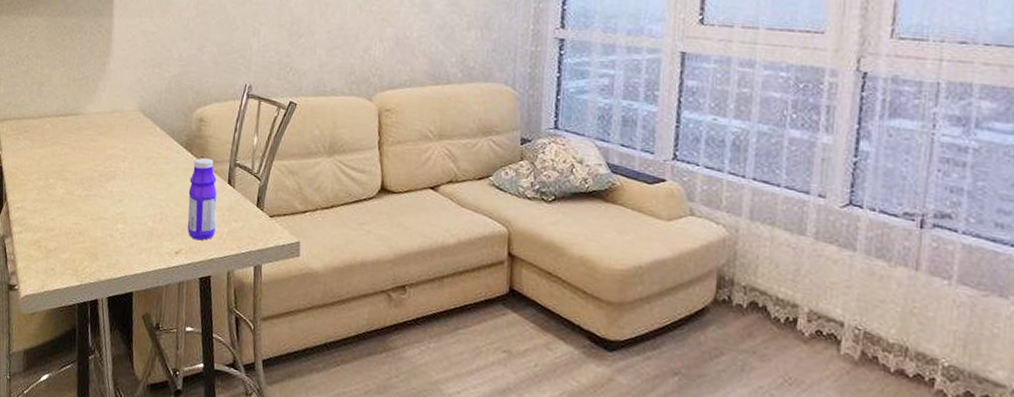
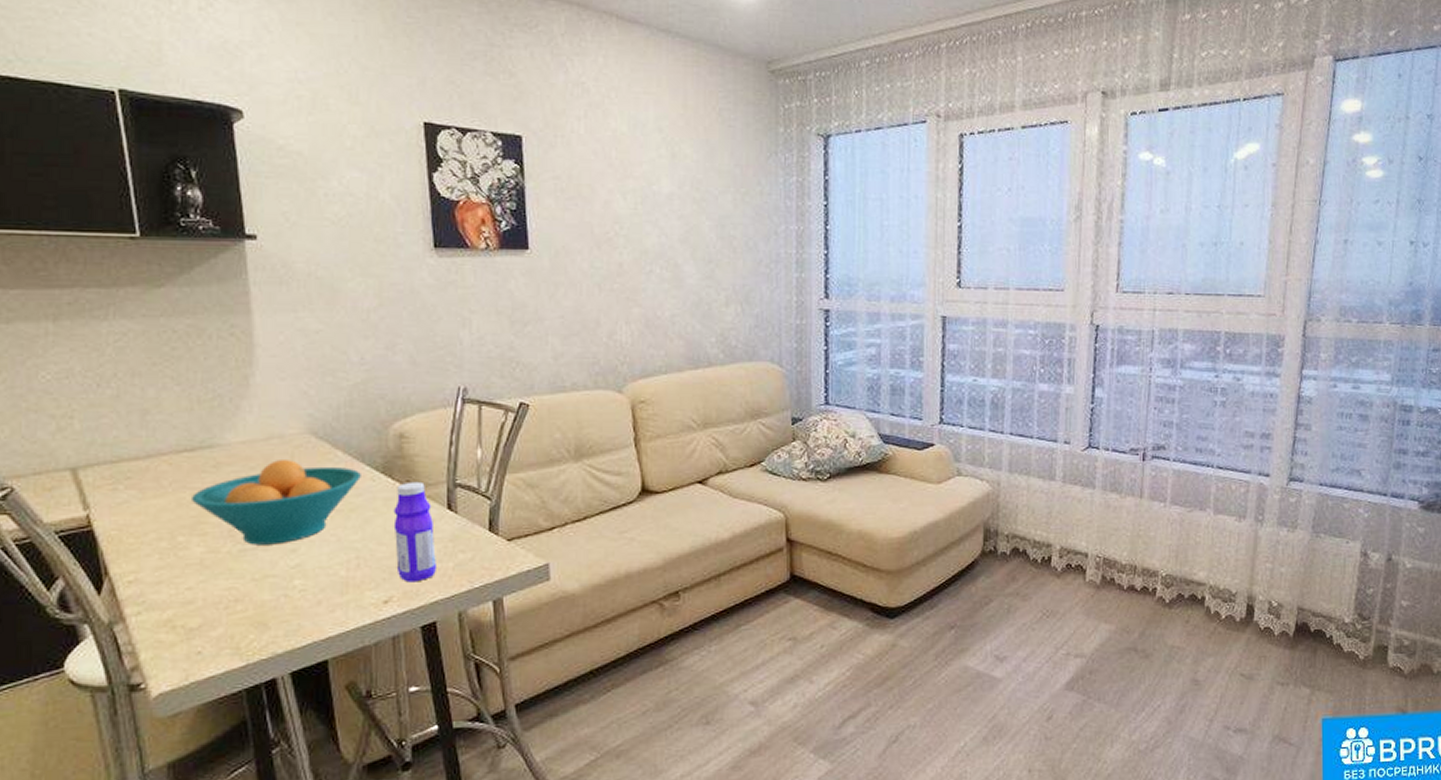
fruit bowl: none [61,129,171,195] -> present [192,460,361,545]

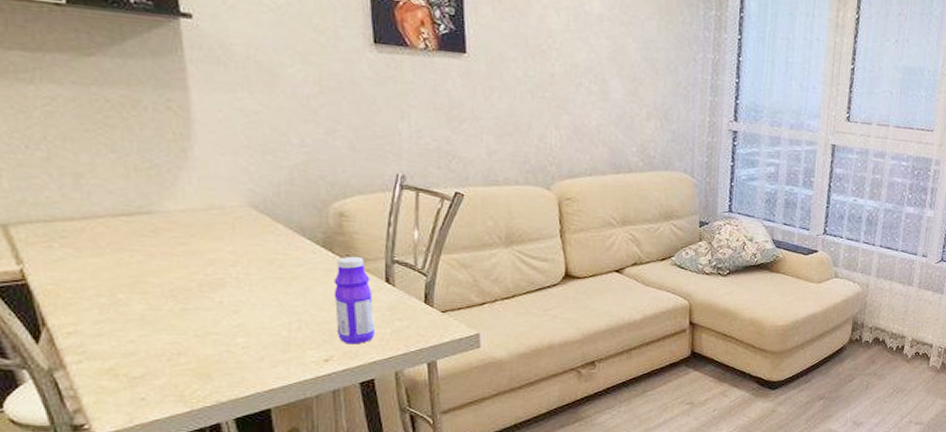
fruit bowl: present [192,460,361,545] -> none [131,229,302,306]

